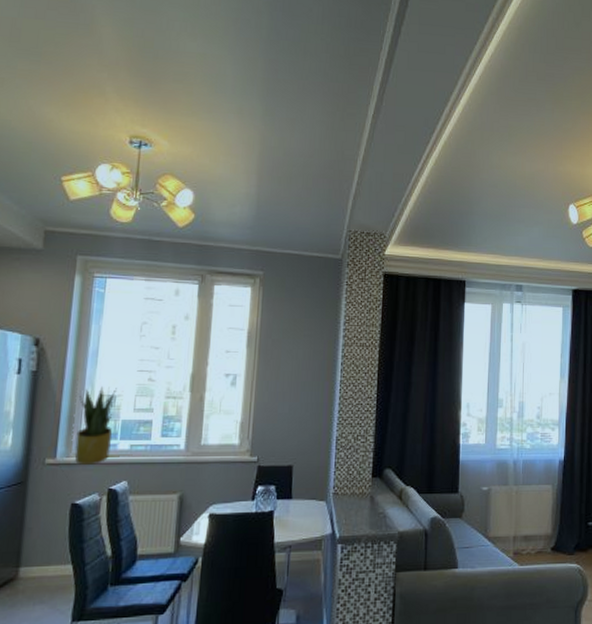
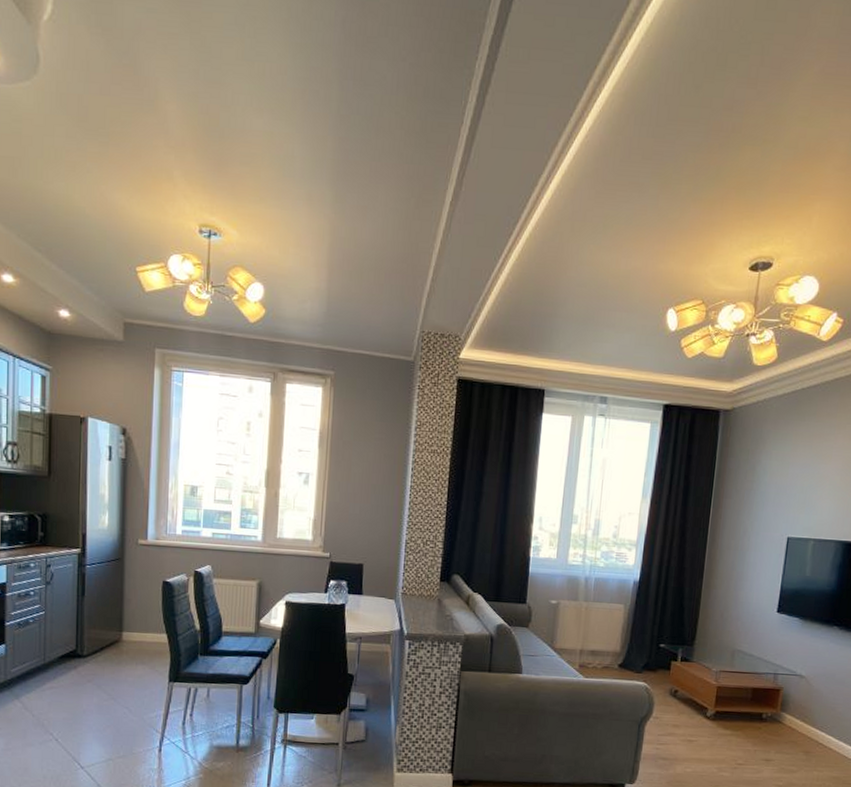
planter: present [74,386,117,465] -> none [163,477,198,548]

